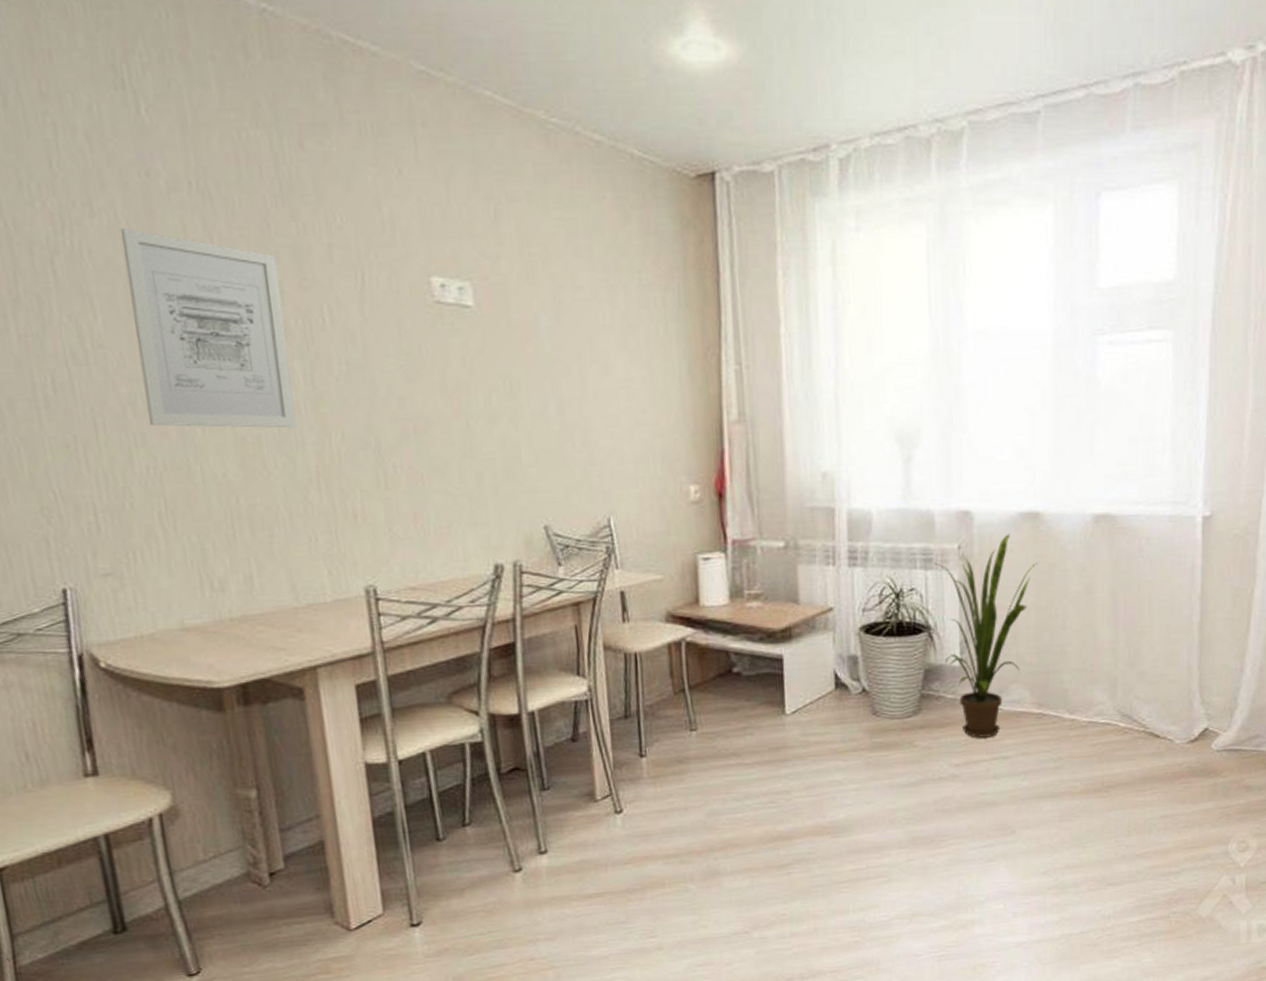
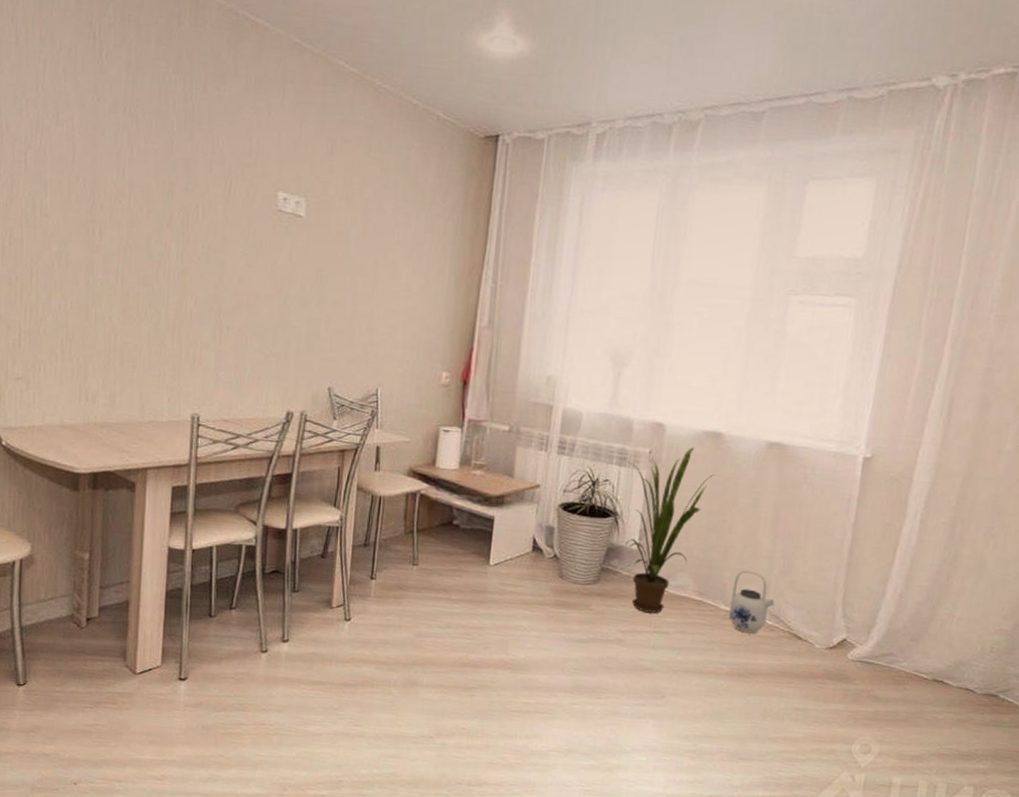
wall art: present [121,228,297,429] -> none [67,136,174,291]
teapot: none [1074,668,1125,741] -> present [728,570,775,634]

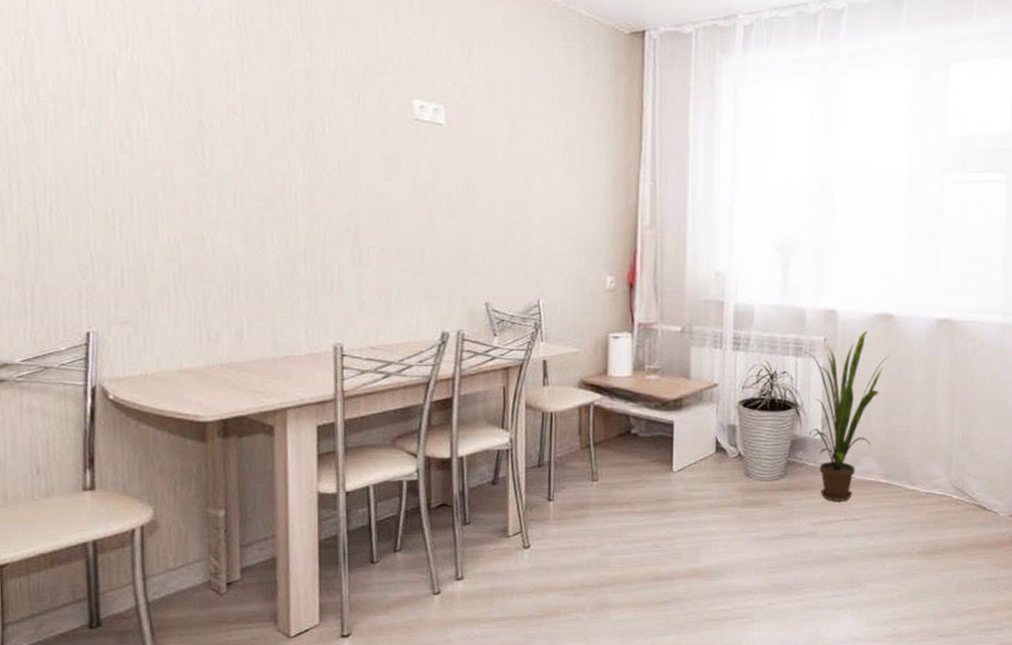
teapot: present [728,570,775,634] -> none [915,447,958,510]

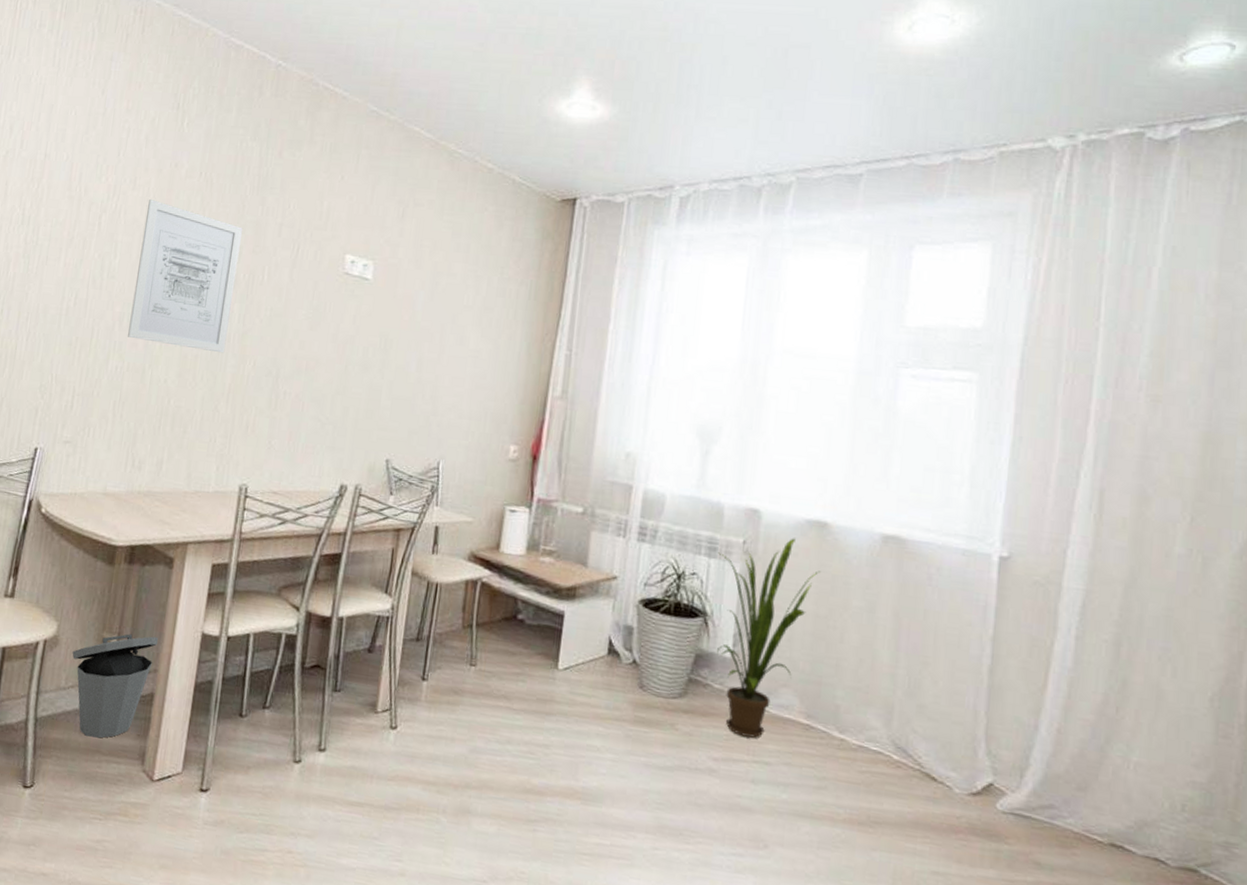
wall art: none [171,49,293,213] -> present [127,199,243,353]
trash can: none [176,504,272,610] -> present [72,634,159,739]

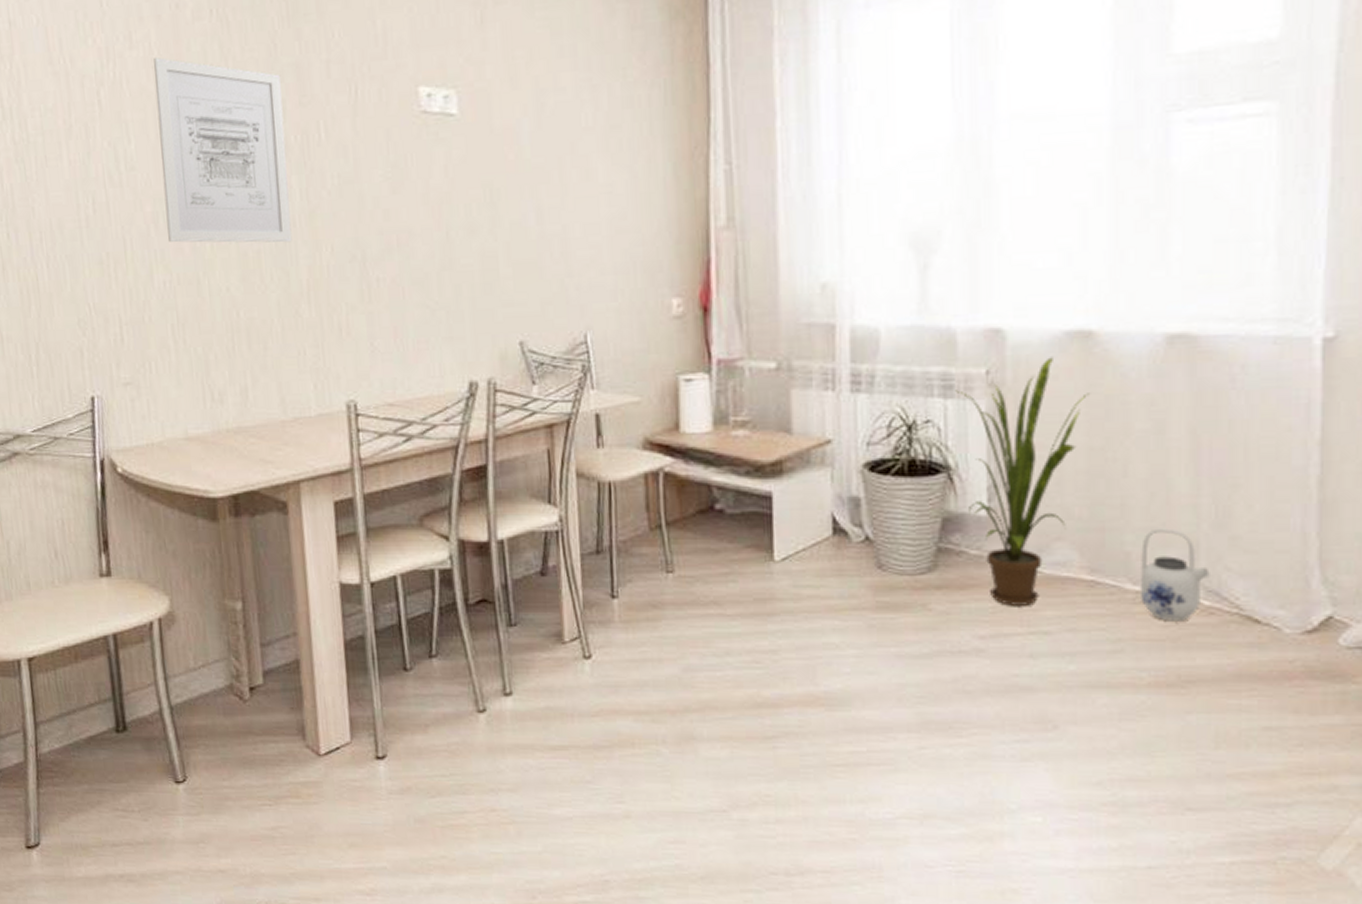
trash can: present [72,634,159,739] -> none [193,595,291,718]
teapot: none [843,689,900,770] -> present [1139,528,1210,621]

